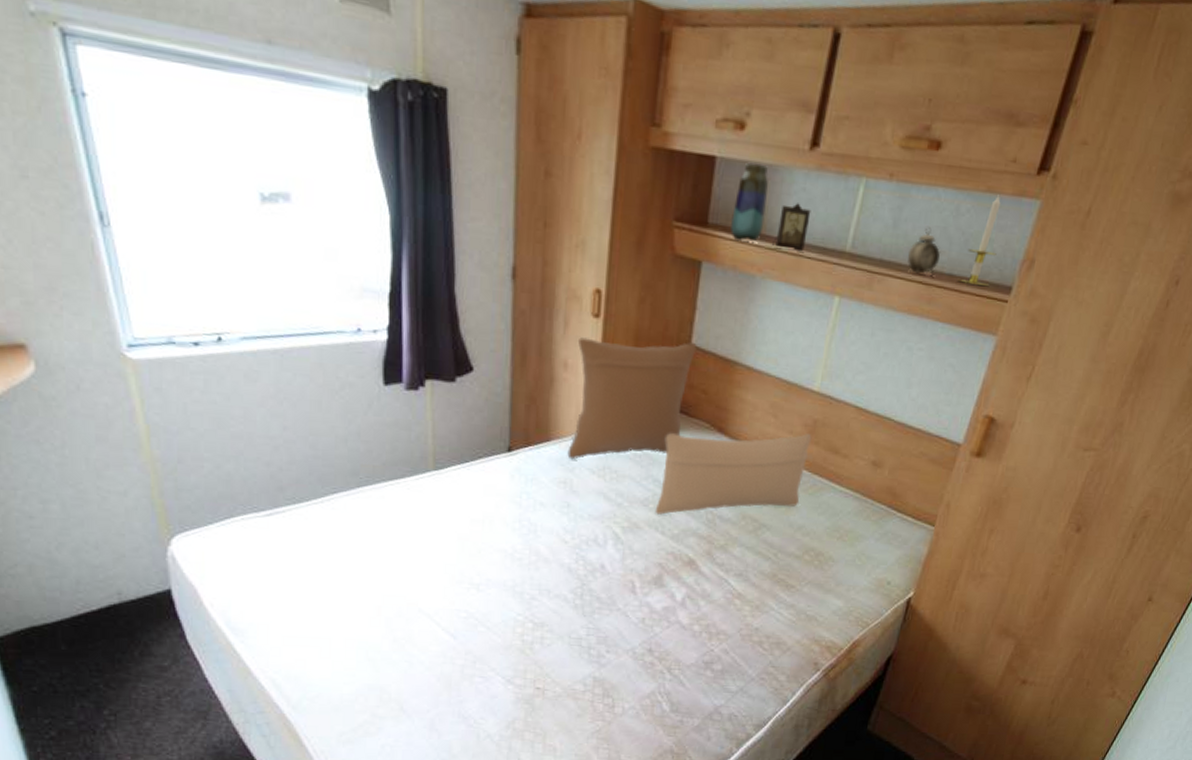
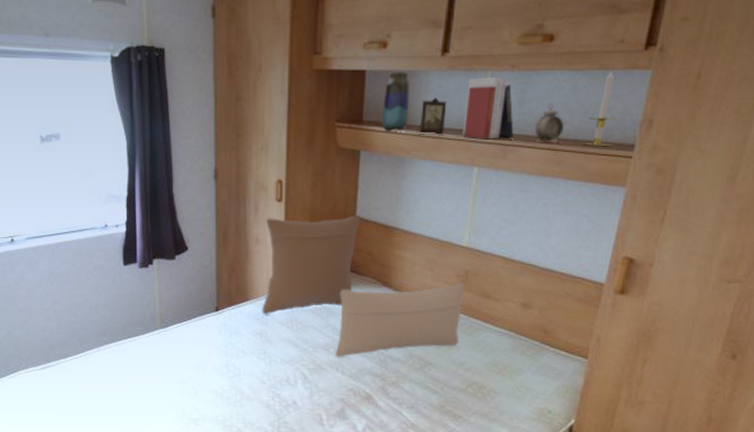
books: none [825,184,887,266] -> present [463,76,514,140]

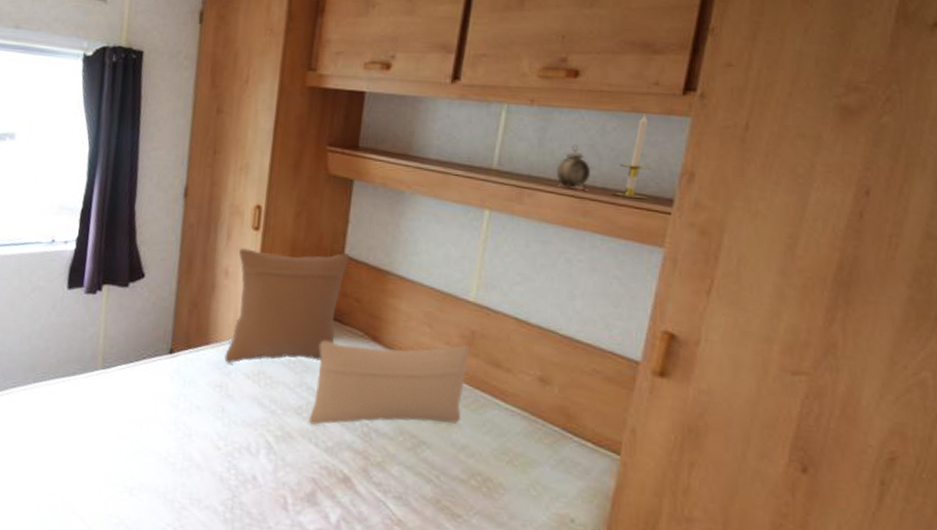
vase: present [382,71,410,132] -> none [380,95,415,163]
photo frame: present [417,97,447,135] -> none [420,127,456,170]
books: present [463,76,514,140] -> none [472,109,532,182]

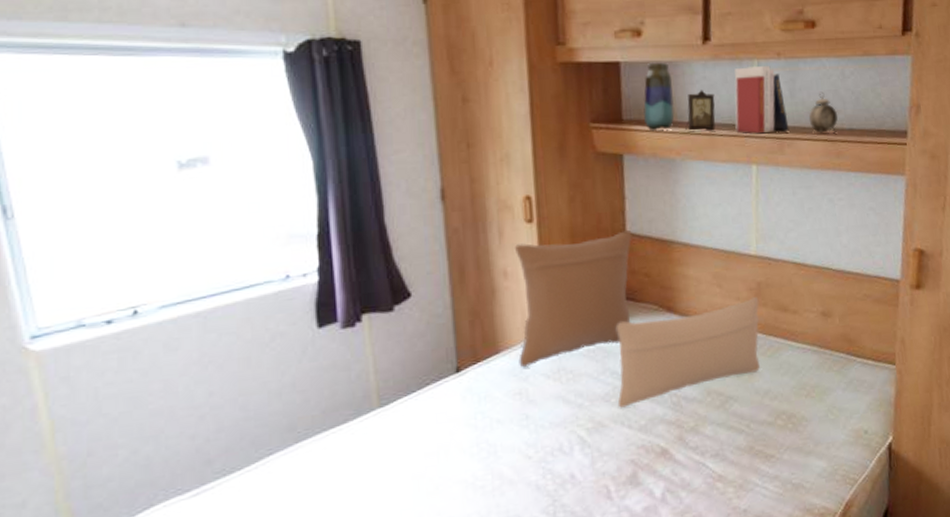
vase: none [380,95,415,163] -> present [643,62,675,132]
photo frame: none [420,127,456,170] -> present [685,90,716,132]
books: none [472,109,532,182] -> present [734,65,789,134]
candle: present [610,114,651,200] -> none [856,56,887,135]

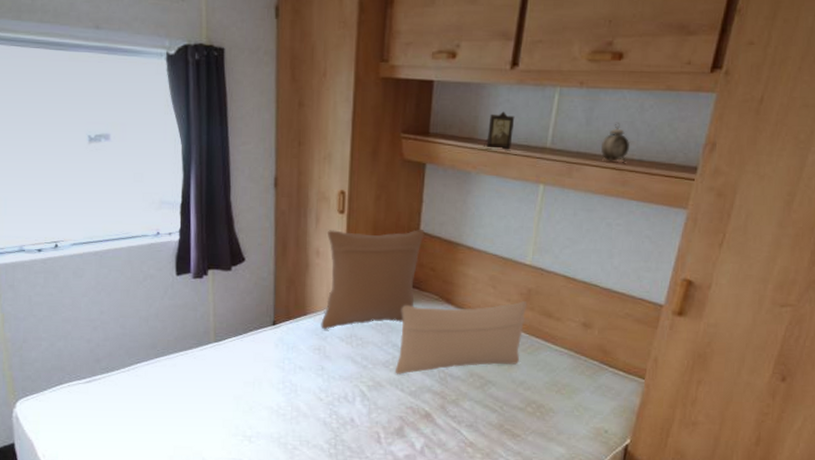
vase: present [643,62,675,132] -> none [448,83,478,146]
books: present [734,65,789,134] -> none [529,92,580,158]

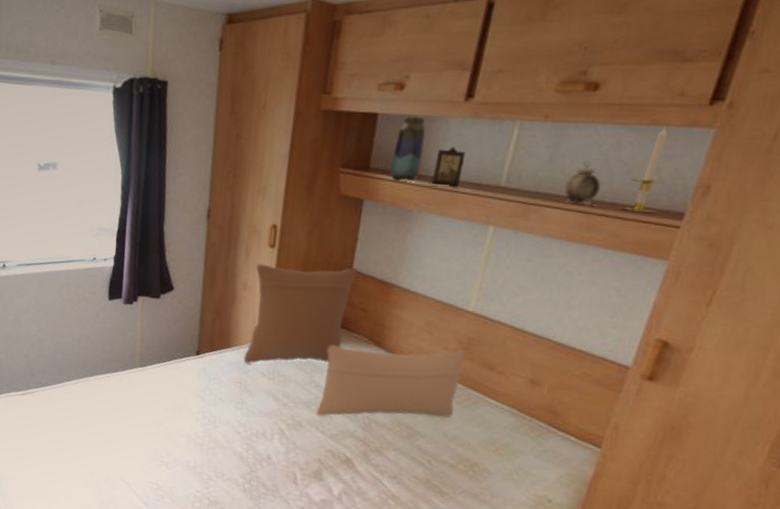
vase: none [448,83,478,146] -> present [390,116,426,183]
candle: none [646,91,681,169] -> present [619,126,668,214]

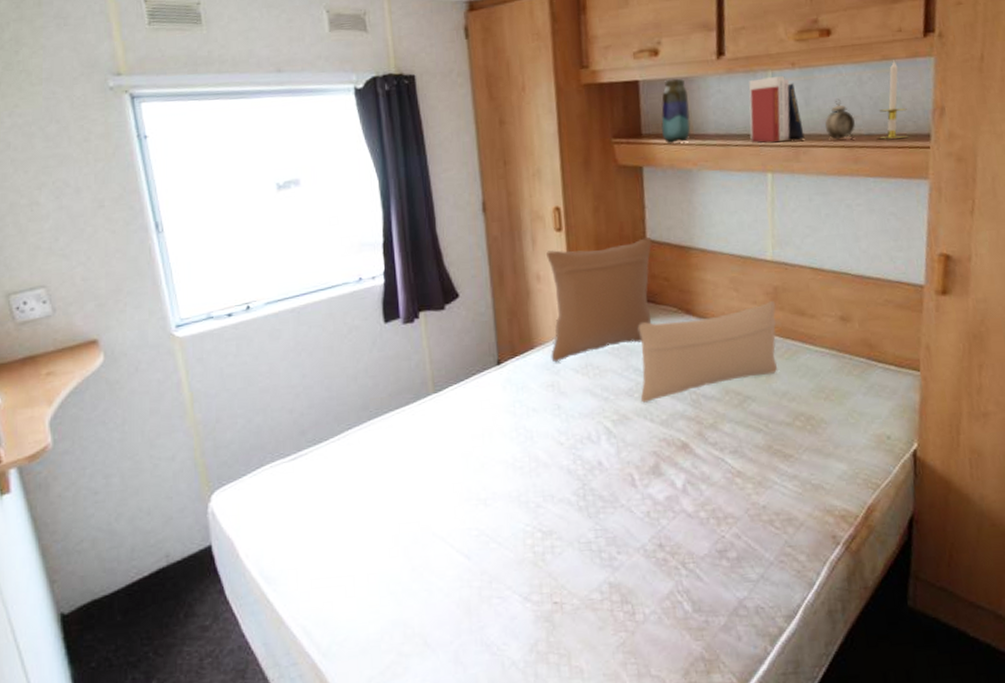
photo frame: present [429,146,466,188] -> none [701,103,731,144]
books: none [480,127,542,198] -> present [749,75,805,143]

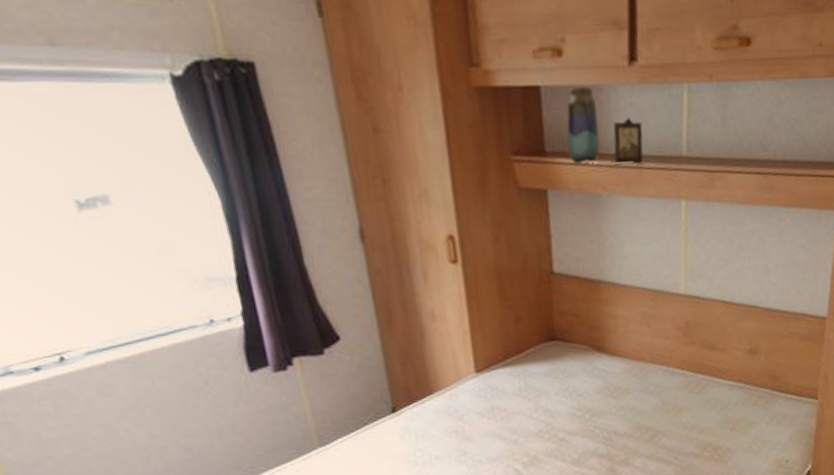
pillow: present [545,237,652,363] -> none [440,270,562,408]
pillow: present [639,301,777,403] -> none [547,336,688,444]
photo frame: none [701,103,731,144] -> present [612,118,643,165]
books: present [749,75,805,143] -> none [663,89,720,167]
alarm clock: present [824,98,856,140] -> none [740,119,772,165]
candle: present [875,60,908,140] -> none [790,78,822,167]

